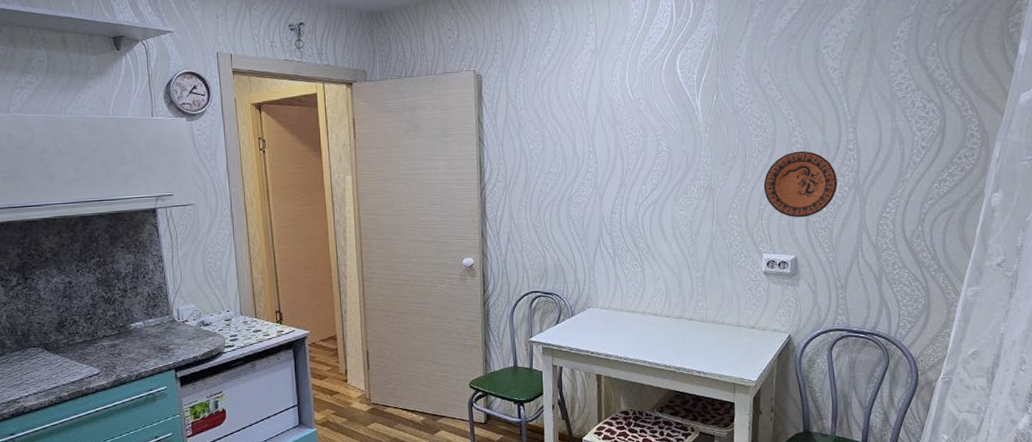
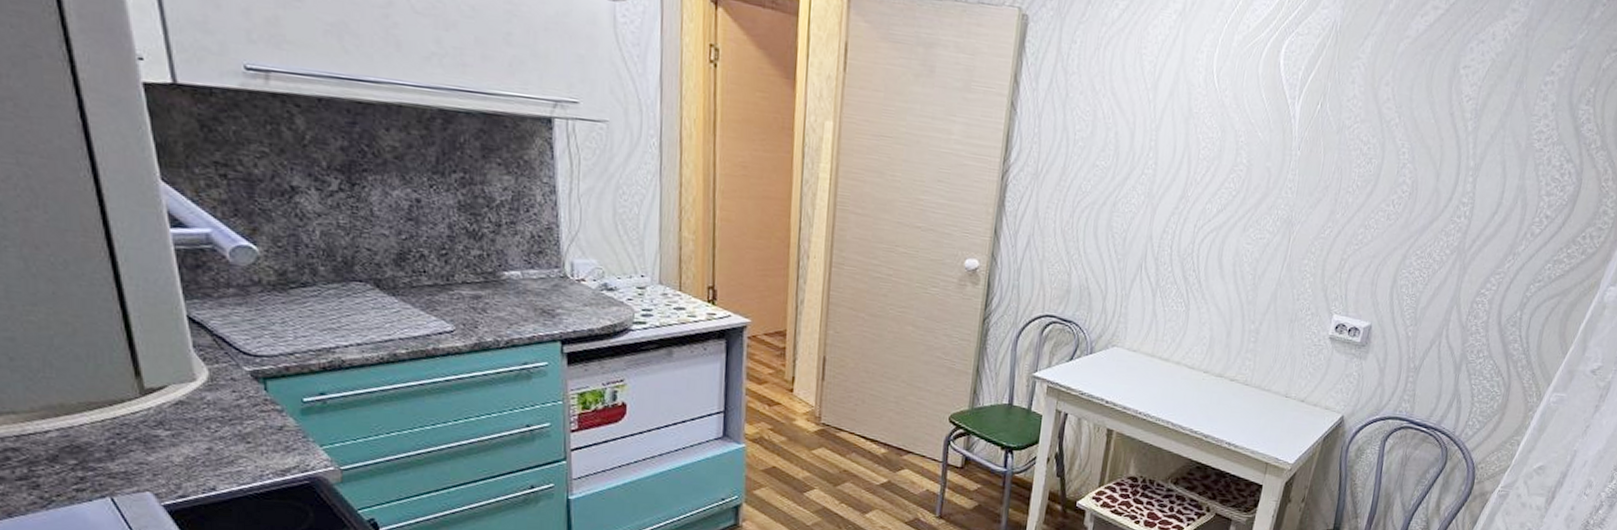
decorative plate: present [763,151,838,218] -> none [1351,194,1441,279]

